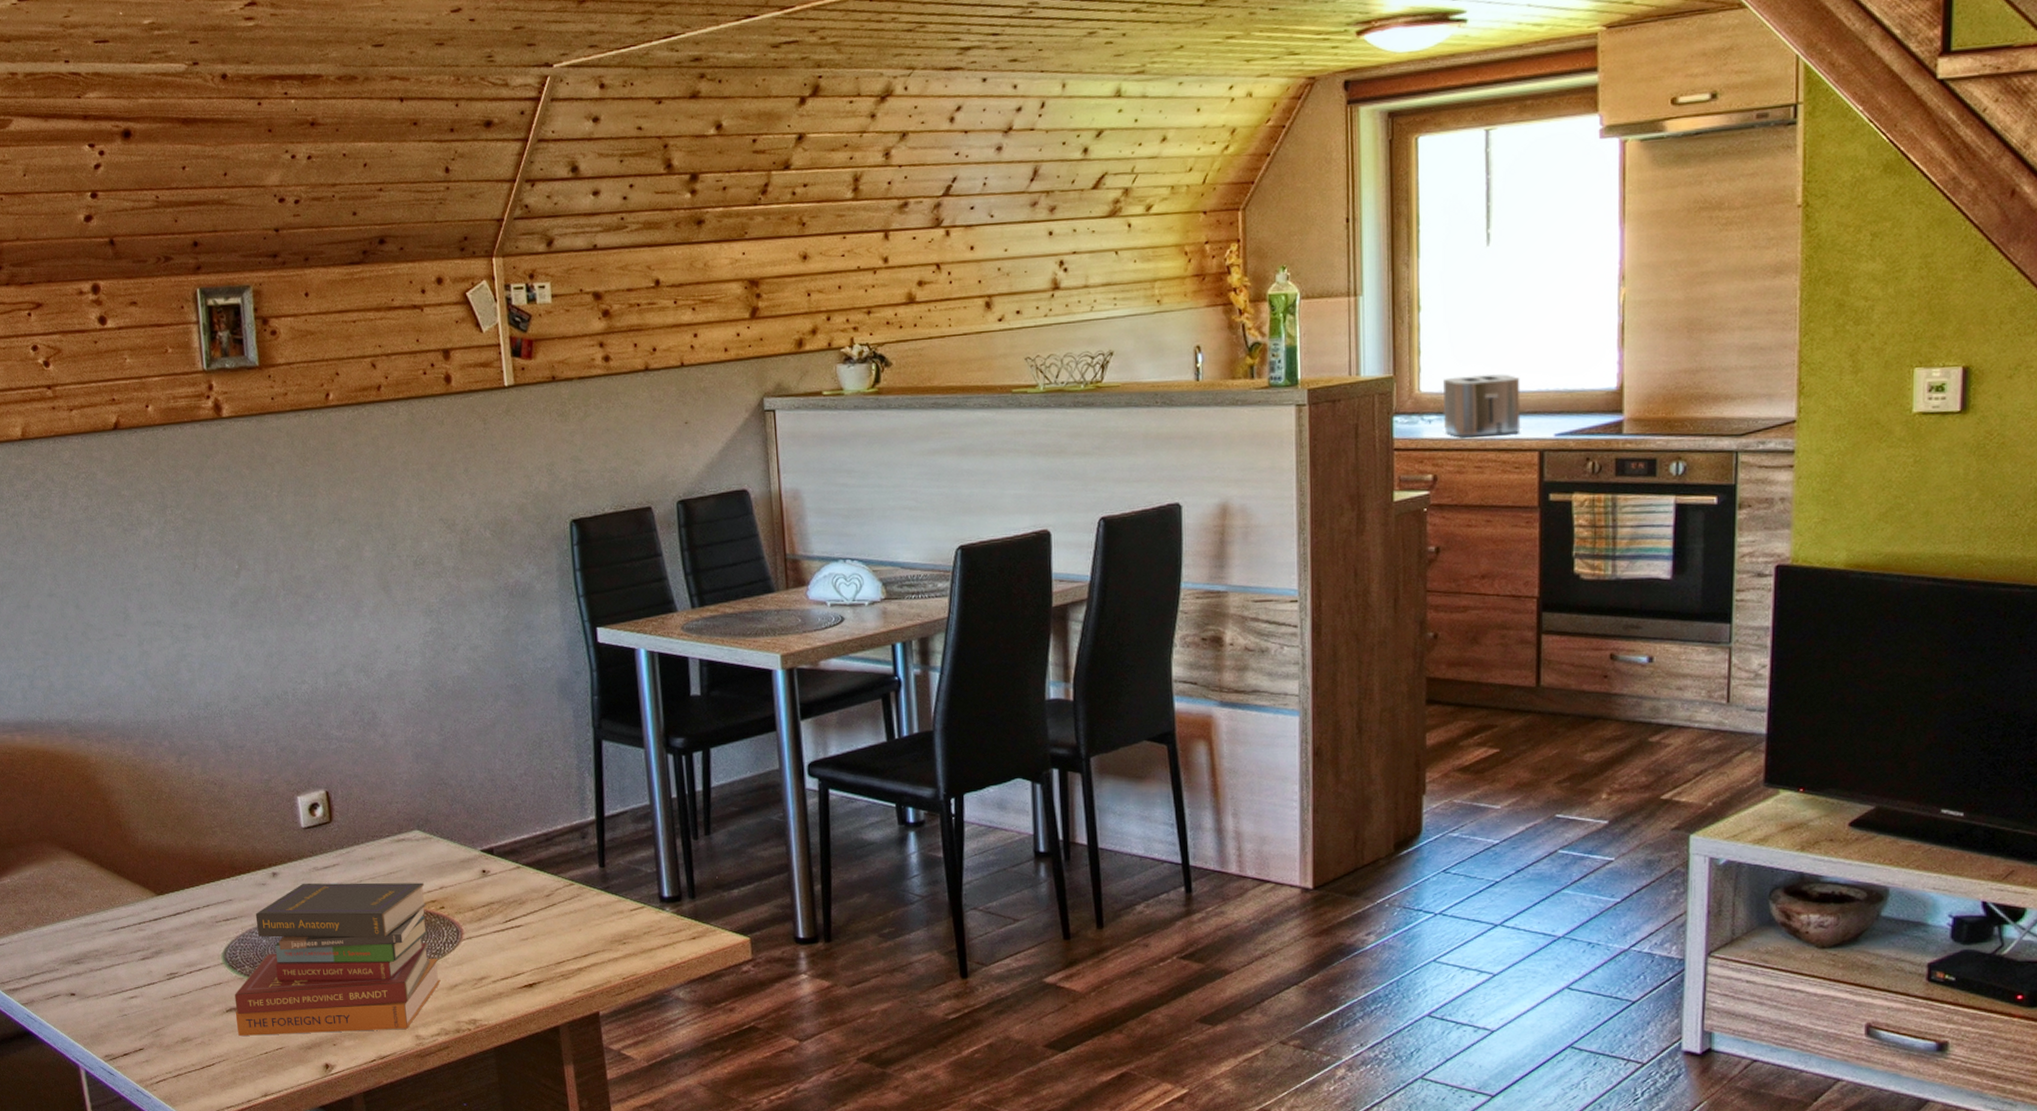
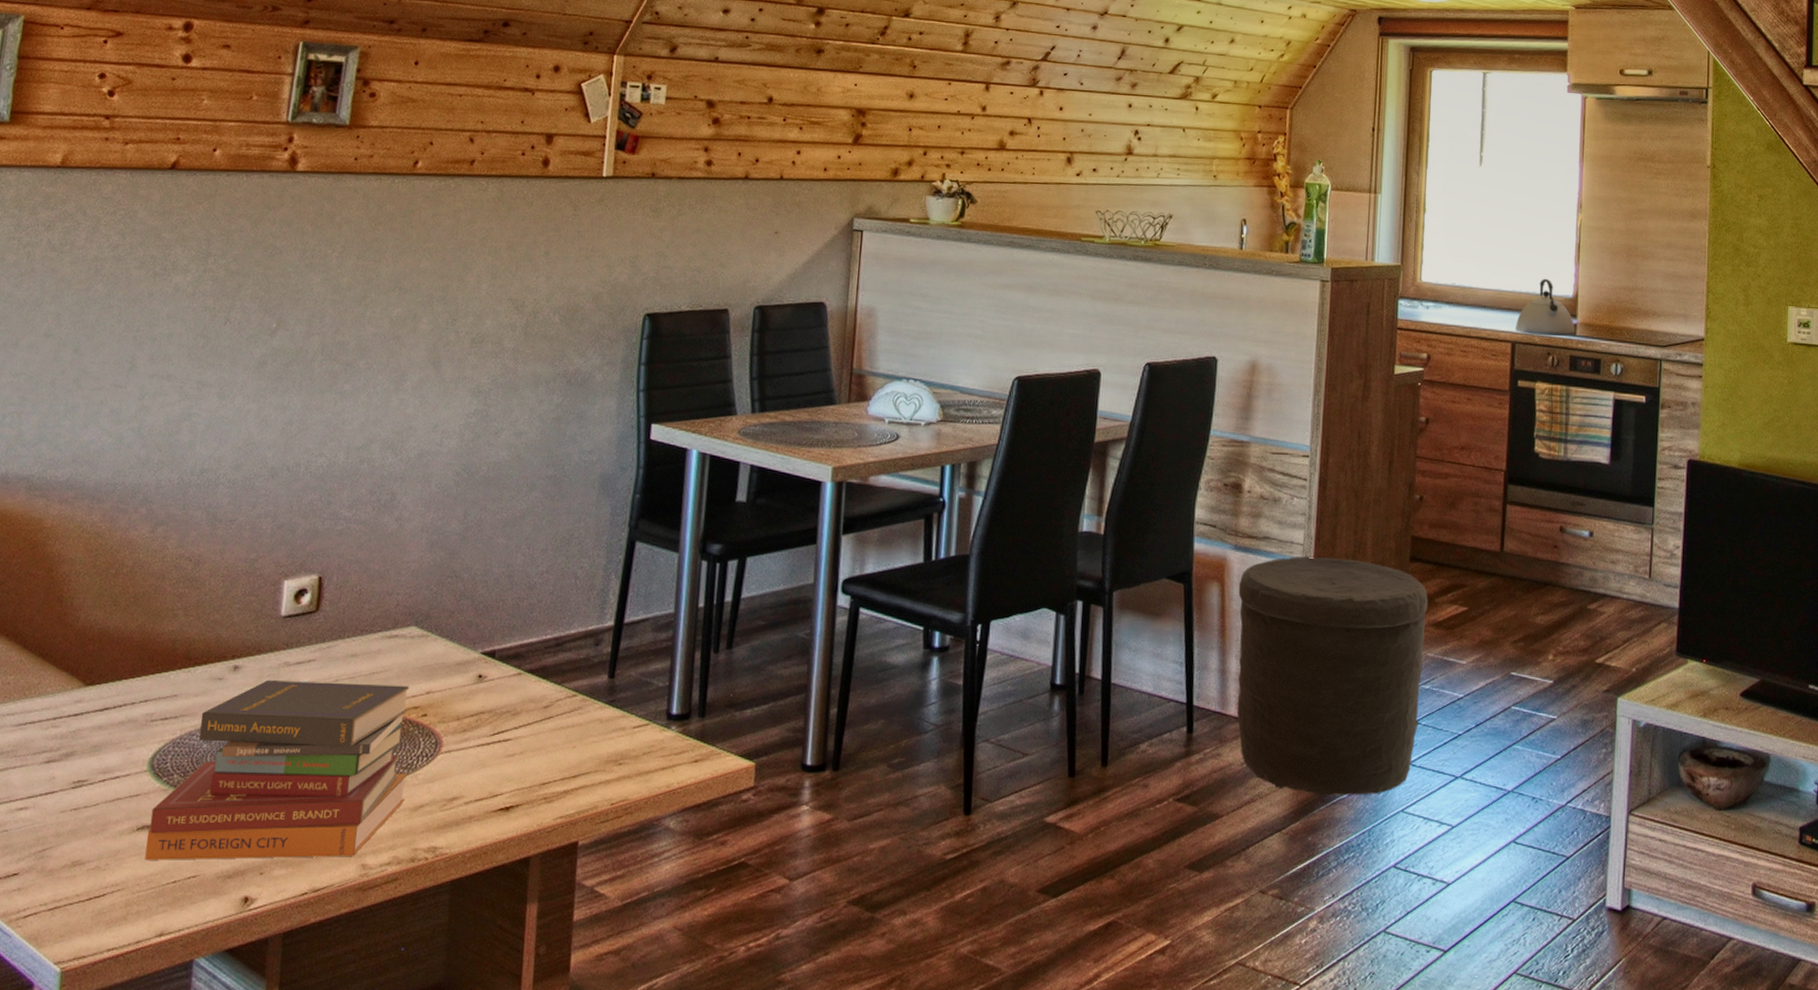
basket: none [1228,706,1451,949] -> present [1237,556,1428,796]
toaster: present [1443,374,1521,439] -> none [1438,272,1500,327]
kettle: none [1542,370,1621,439] -> present [1515,278,1575,337]

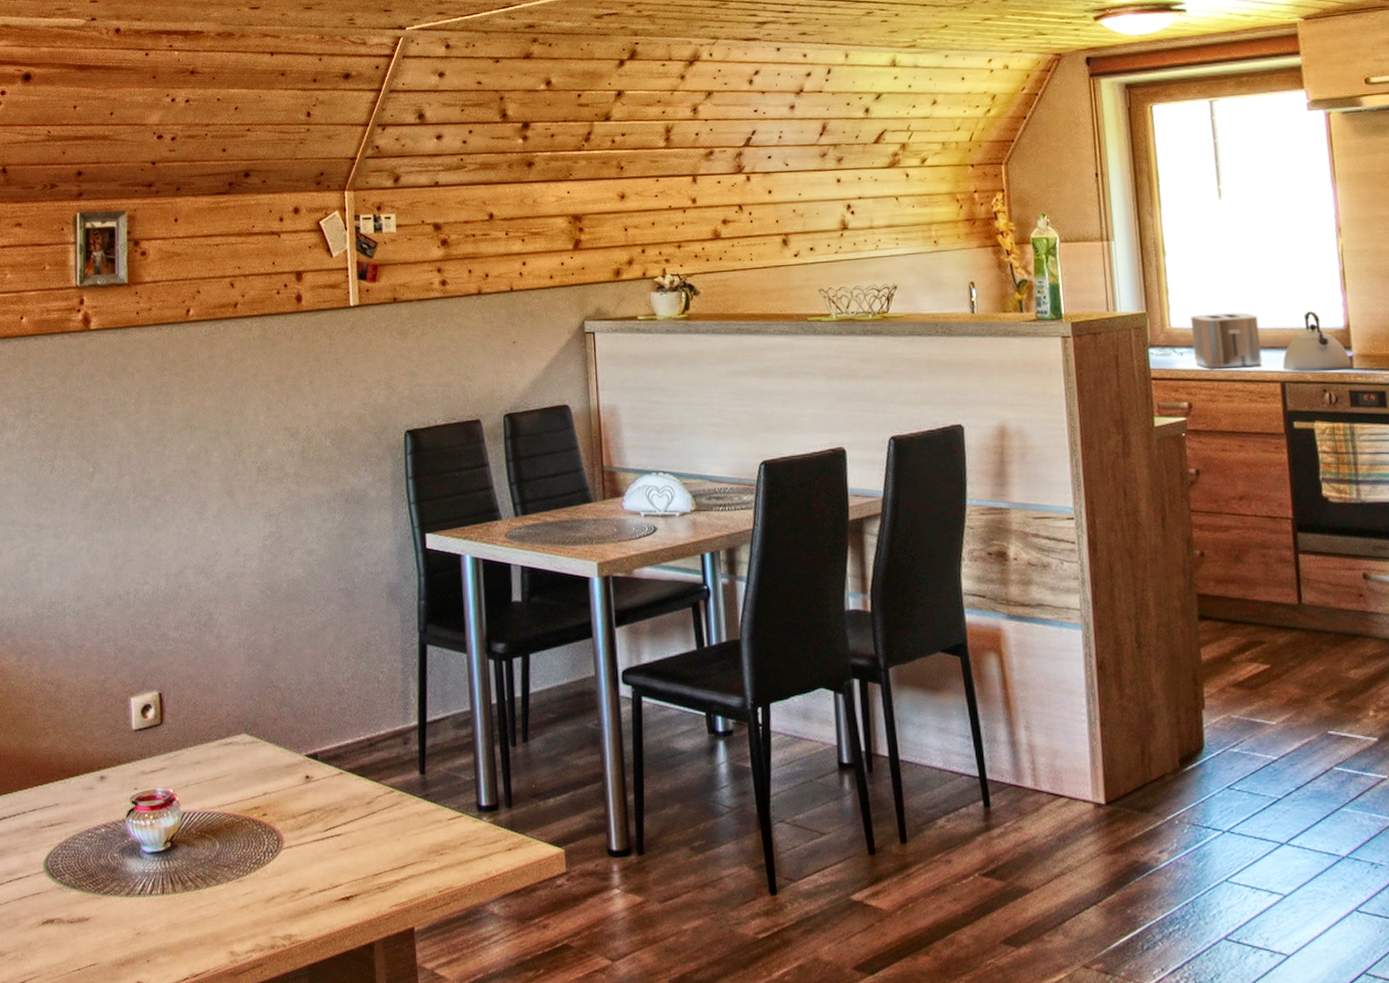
books: present [145,679,410,860] -> none [51,787,259,950]
basket: present [1237,556,1428,796] -> none [1017,621,1232,867]
toaster: none [1438,272,1500,327] -> present [1191,312,1263,370]

